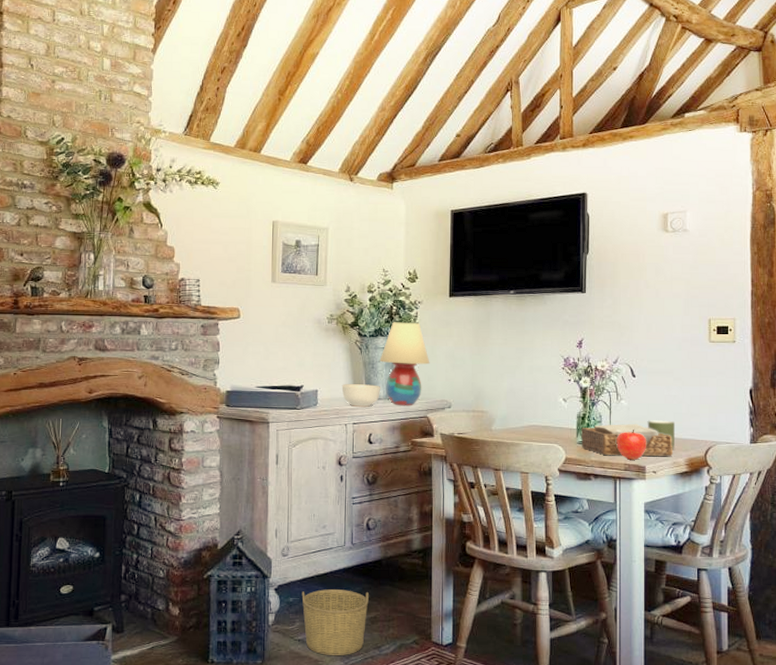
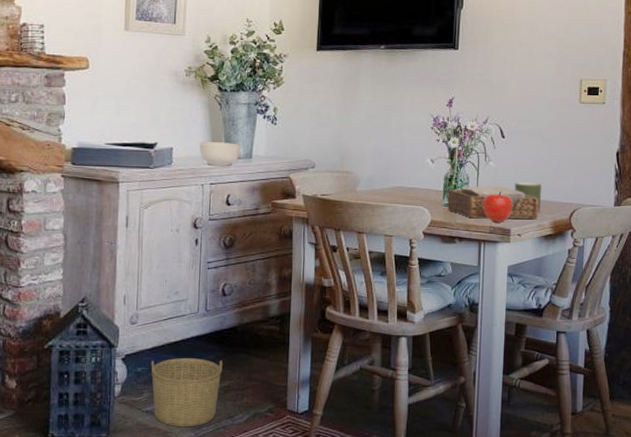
table lamp: present [379,322,430,406] -> none [240,76,294,166]

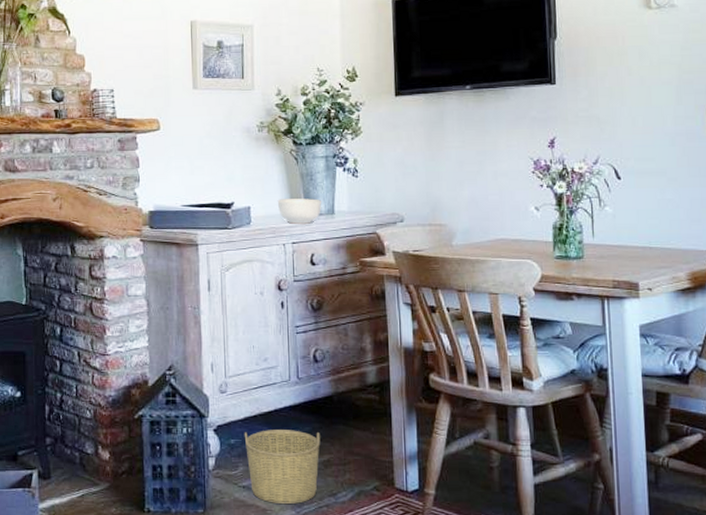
napkin holder: present [447,185,539,220] -> none [558,233,672,272]
fruit: present [482,191,513,223] -> none [601,239,639,276]
mug: present [514,182,542,213] -> none [638,228,673,263]

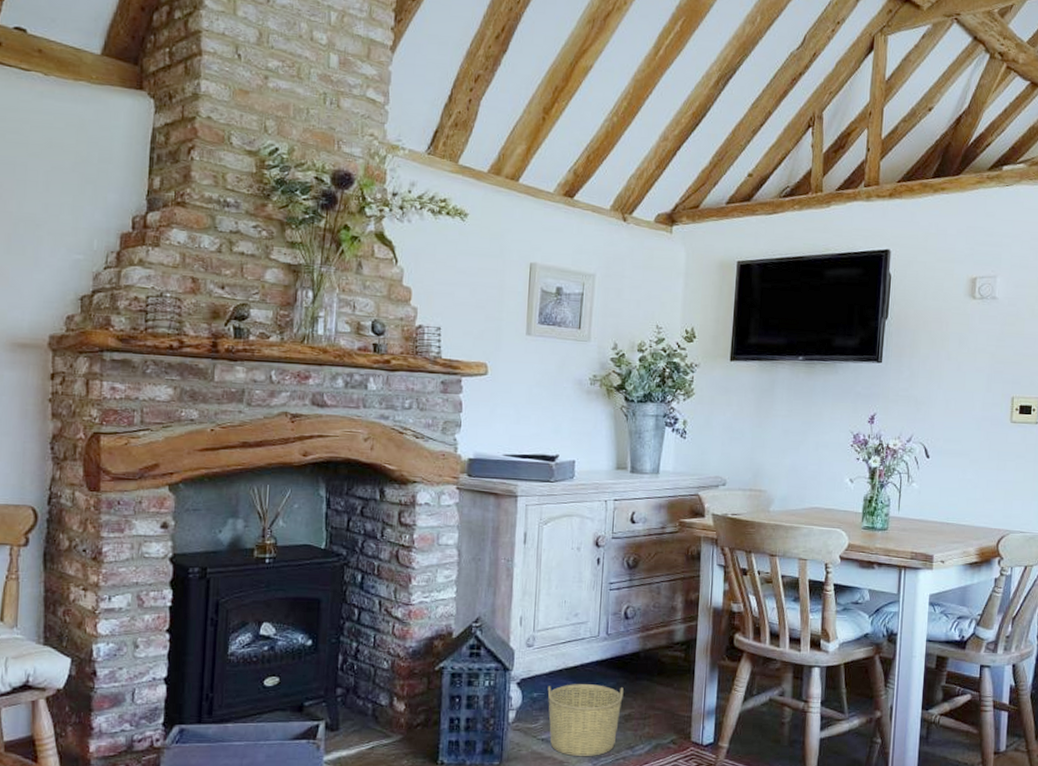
bowl: present [277,198,322,225] -> none [603,455,648,483]

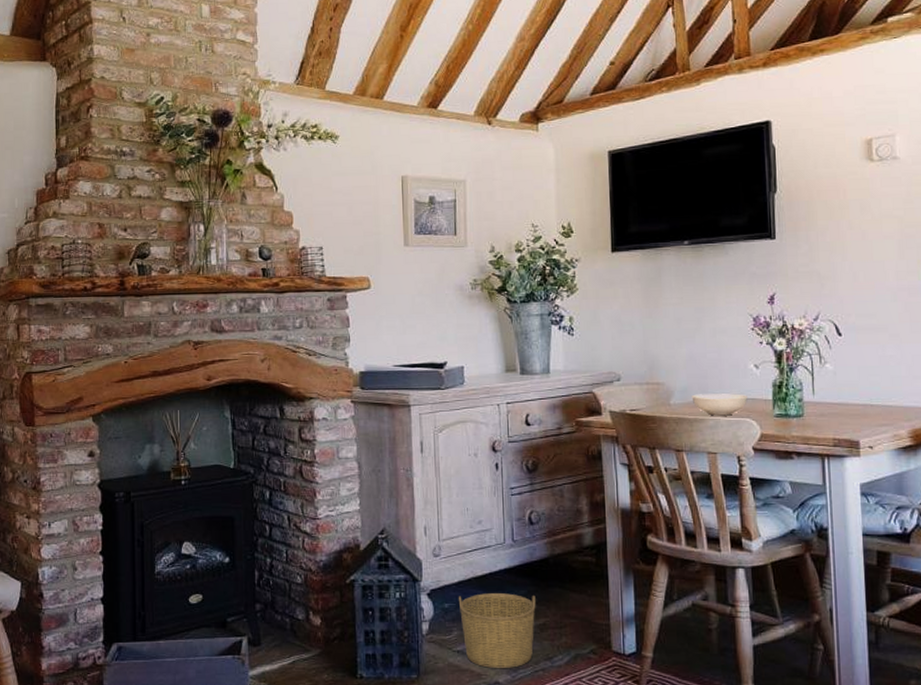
bowl: none [790,503,840,525] -> present [691,393,748,416]

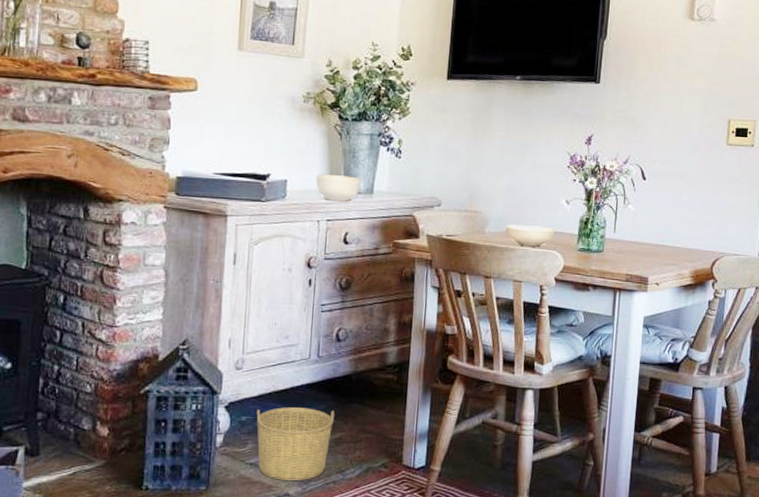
bowl: none [491,357,537,385] -> present [316,174,362,203]

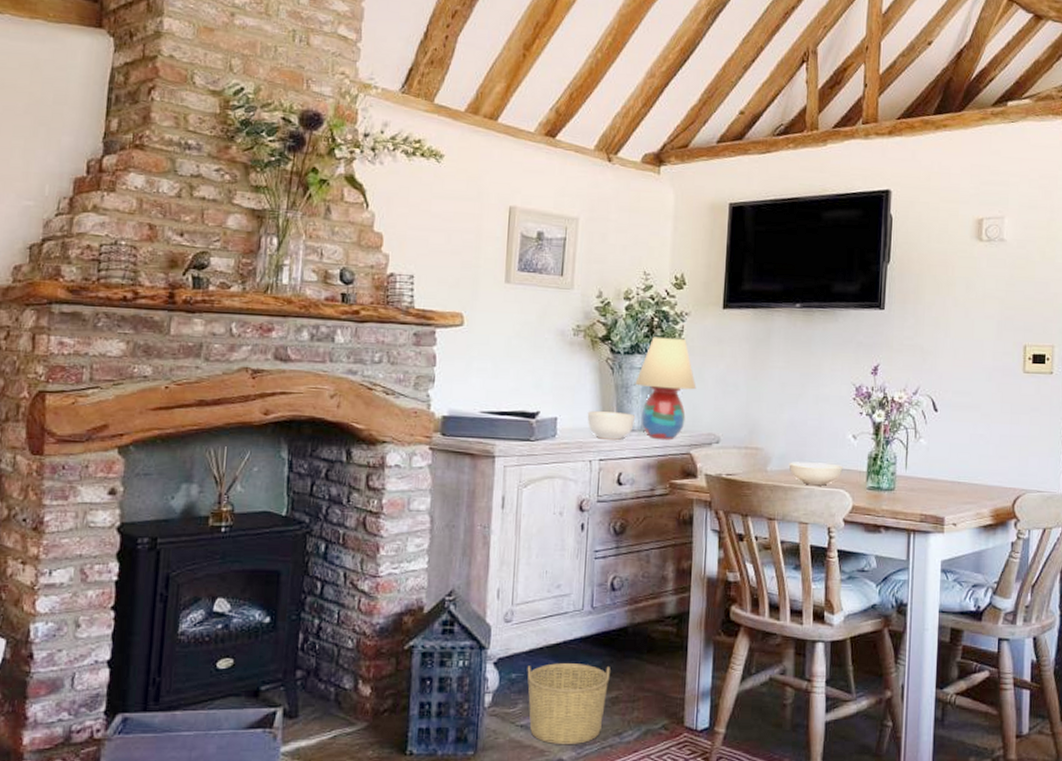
table lamp: none [362,105,420,203] -> present [635,336,697,441]

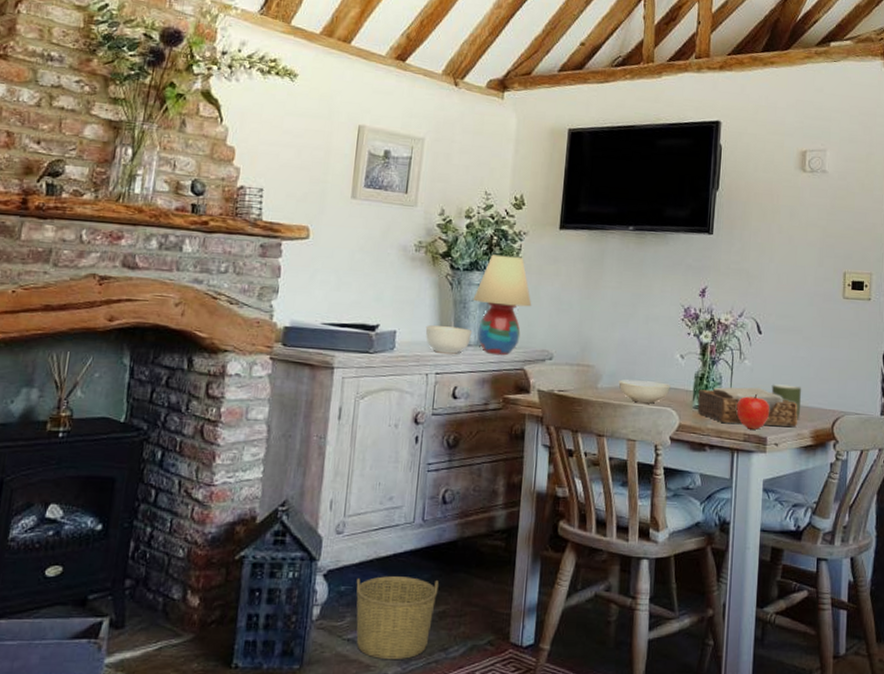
napkin holder: none [871,466,977,507] -> present [697,387,798,428]
fruit: none [912,473,948,510] -> present [736,393,770,430]
mug: none [948,463,981,499] -> present [771,384,802,420]

